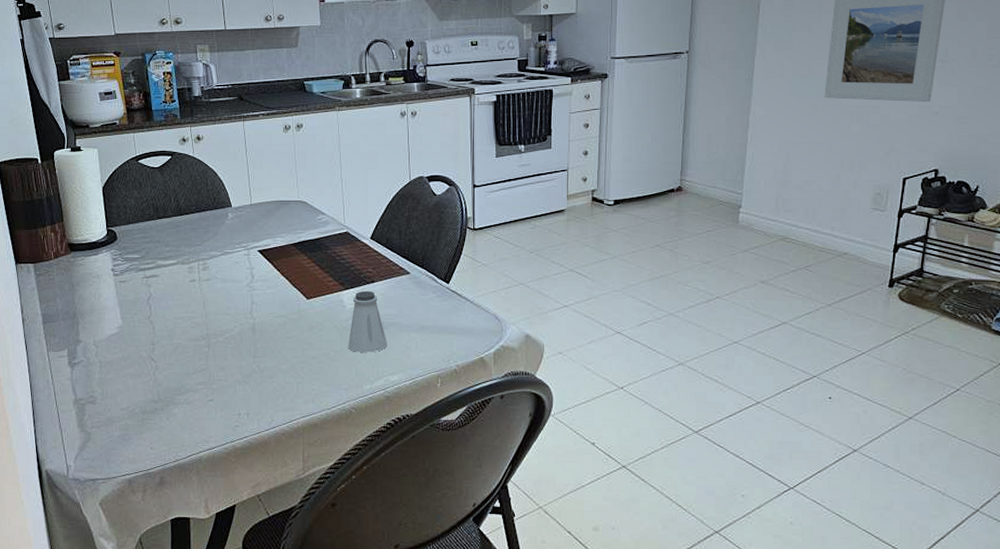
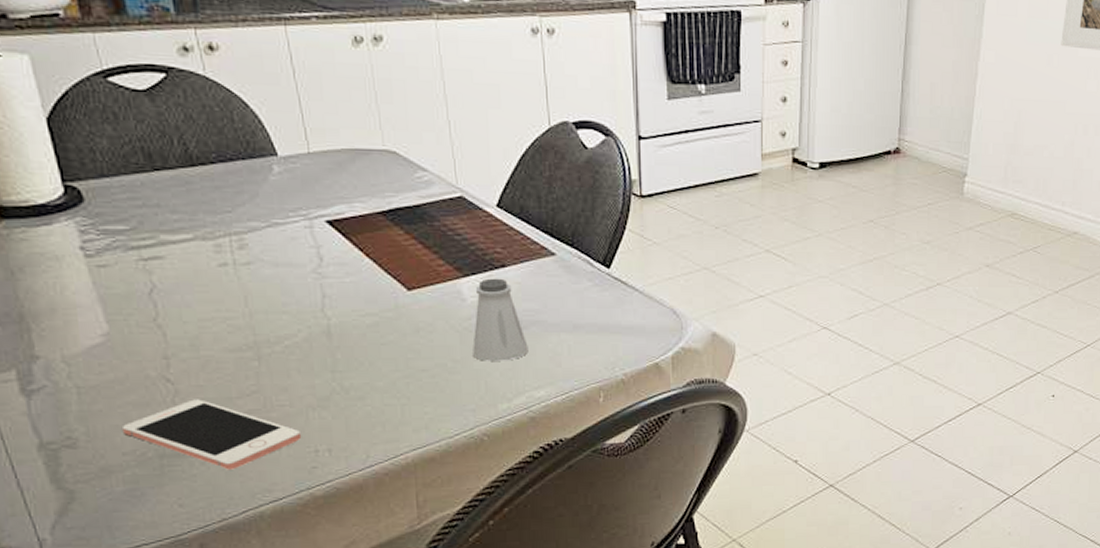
cell phone: none [122,373,231,425] -> present [121,399,302,470]

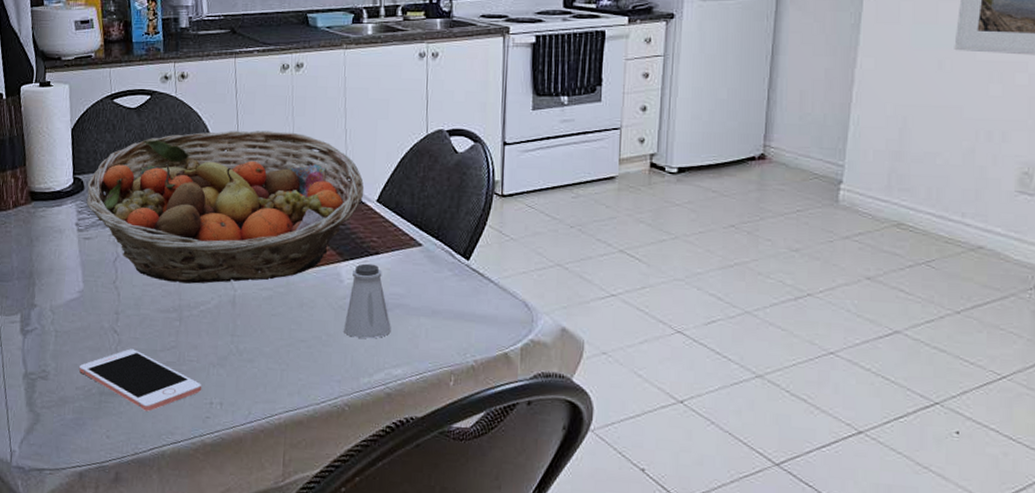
fruit basket: none [88,121,480,315] -> present [86,130,365,284]

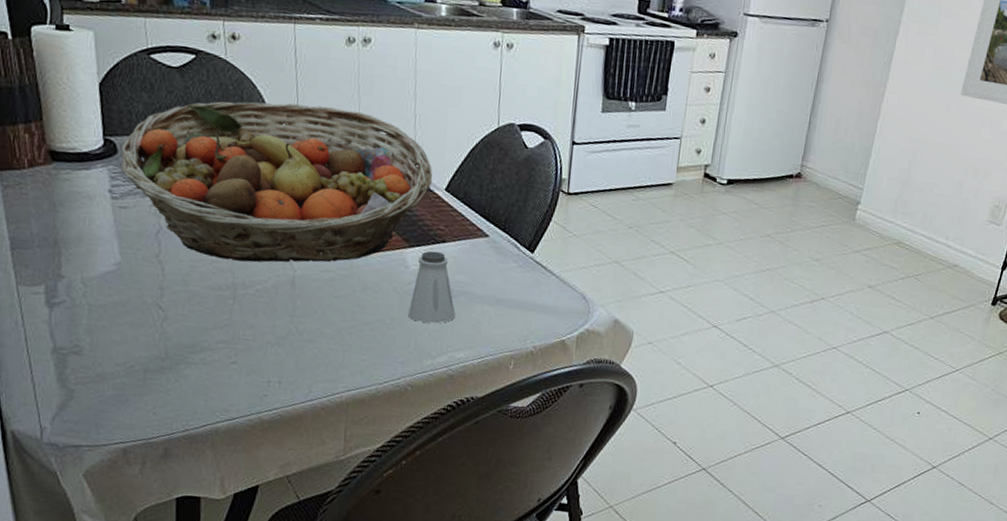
cell phone: present [78,349,202,412] -> none [118,325,259,389]

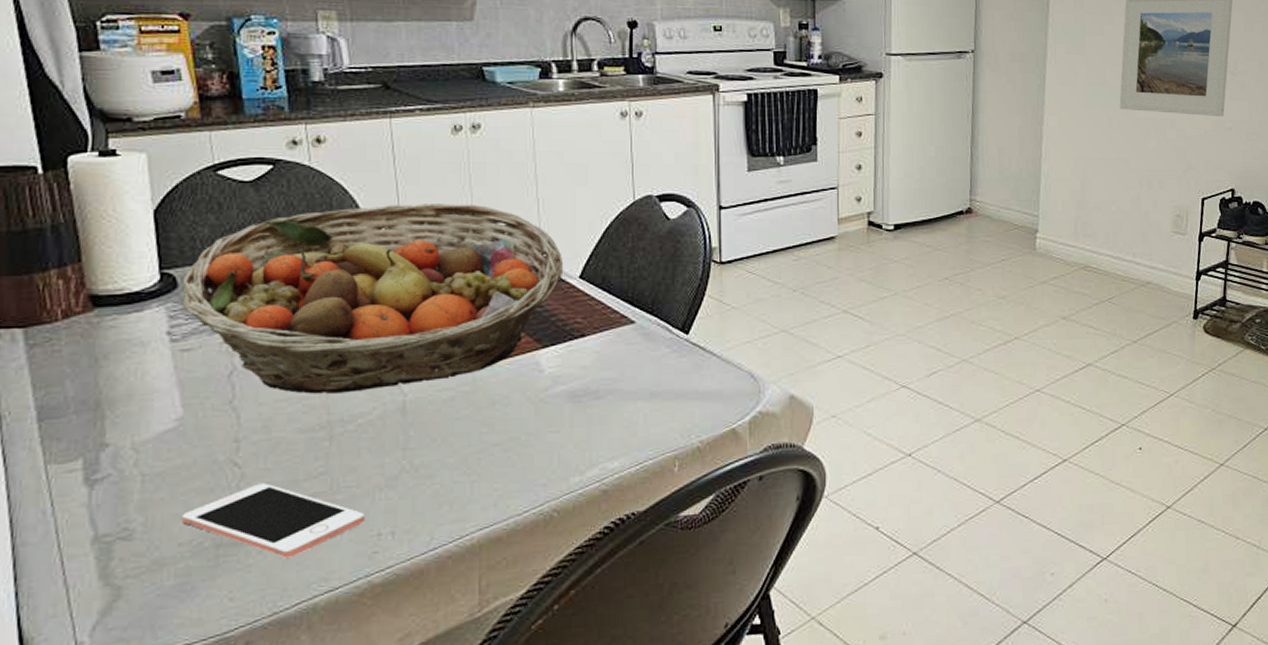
cell phone: none [118,325,259,389] -> present [181,483,366,558]
saltshaker: present [408,250,456,324] -> none [547,348,604,433]

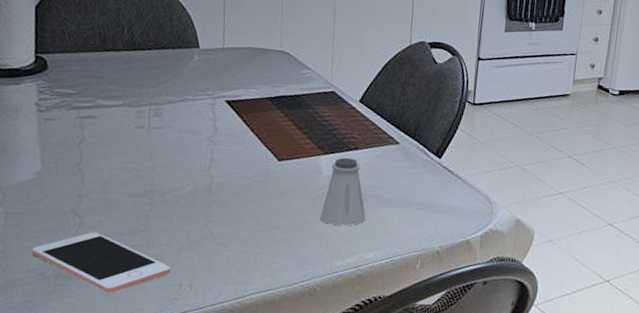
fruit basket: present [181,204,564,394] -> none [49,22,348,170]
saltshaker: none [547,348,604,433] -> present [320,157,366,226]

